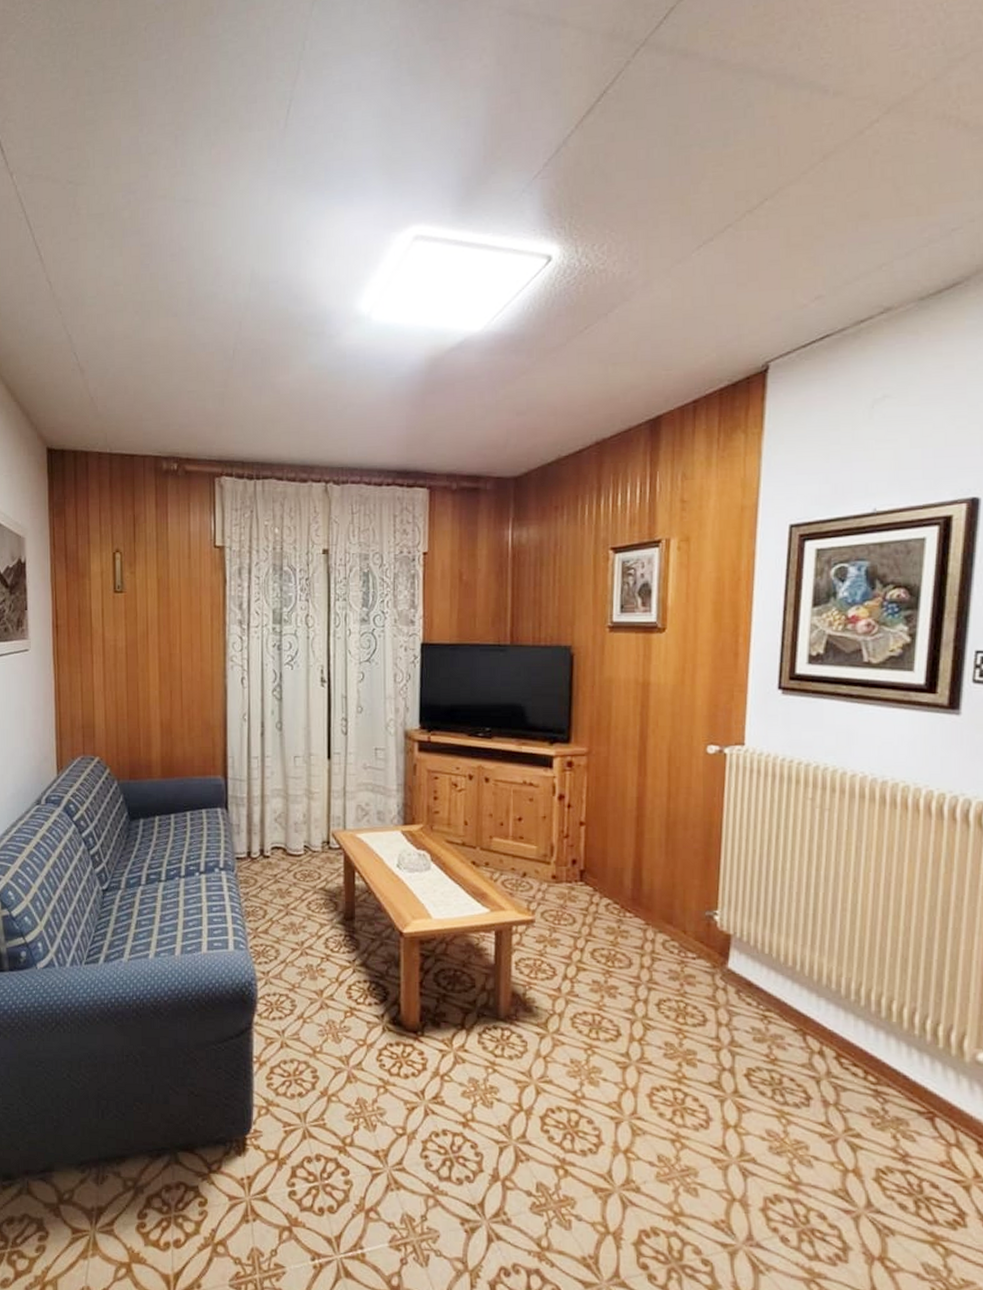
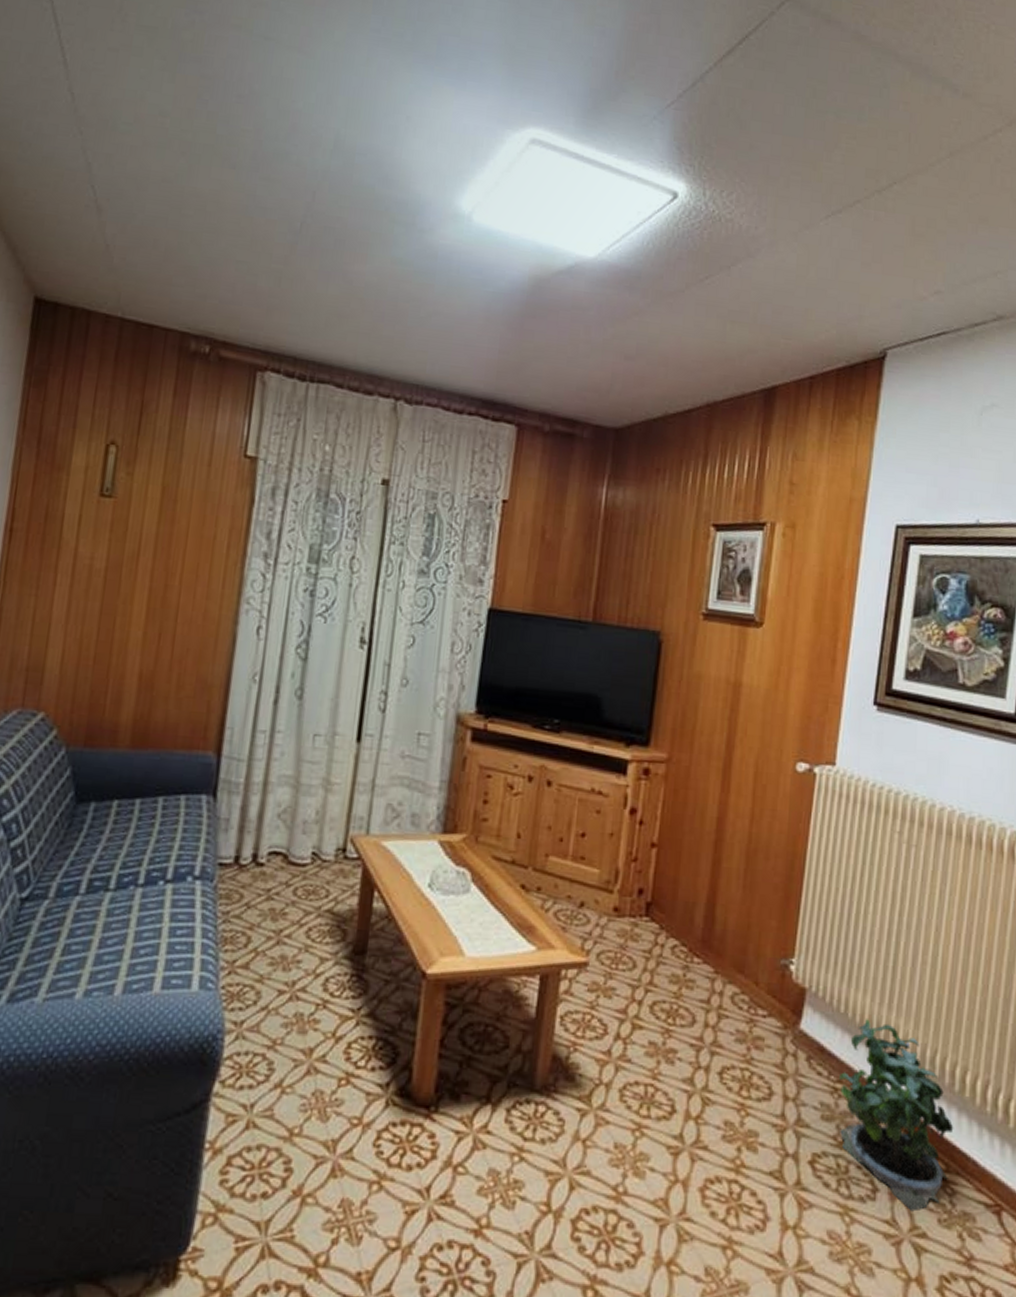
potted plant: none [767,958,883,1116] -> present [838,1019,954,1212]

